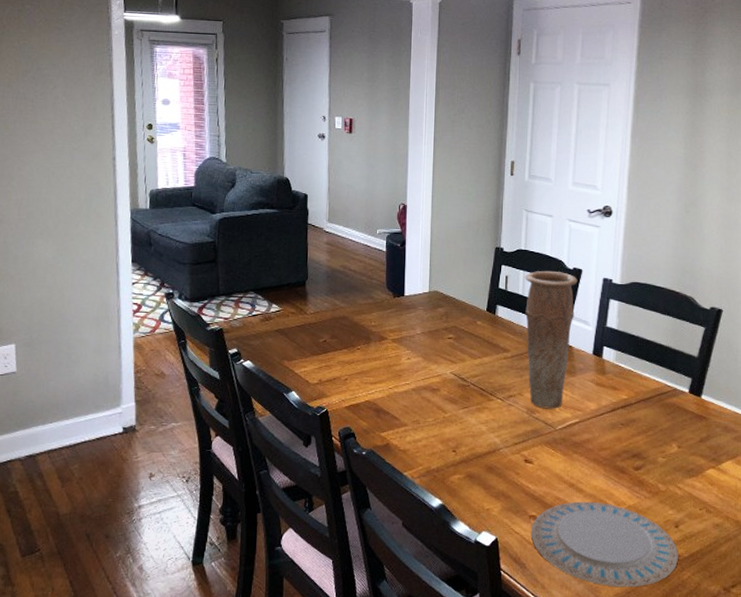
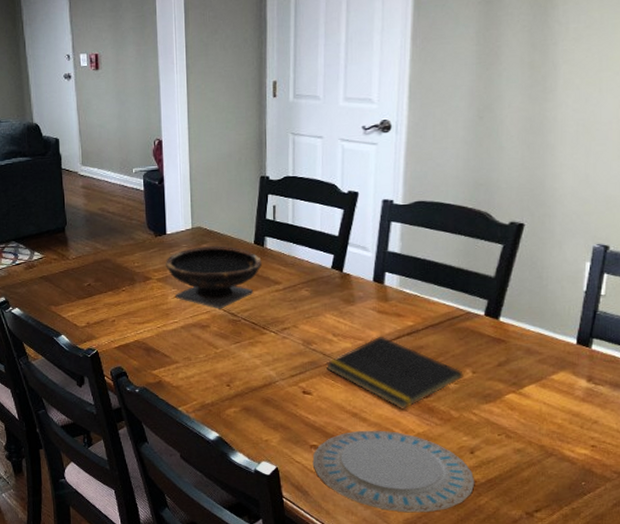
bowl: none [401,310,493,373] -> present [165,246,262,309]
vase: present [525,270,577,409] -> none [294,196,353,340]
notepad: none [547,407,670,481] -> present [325,336,464,410]

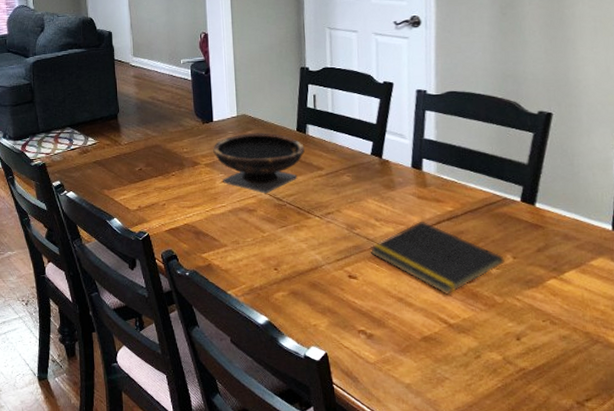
plate: present [312,430,475,513] -> none [361,315,524,401]

